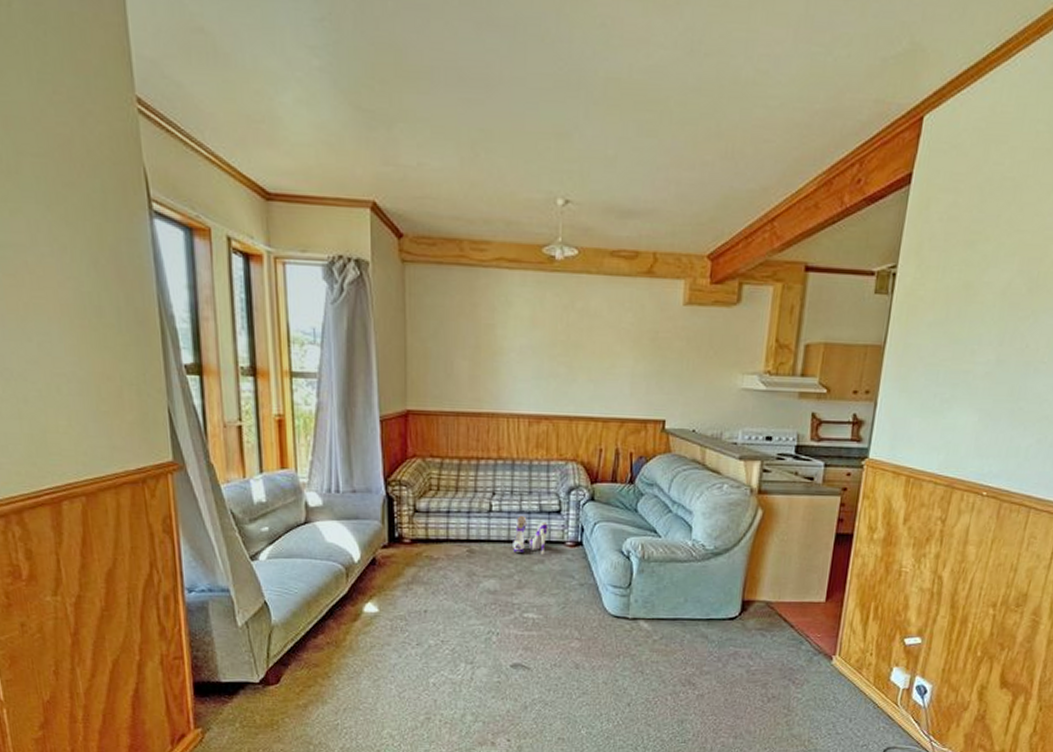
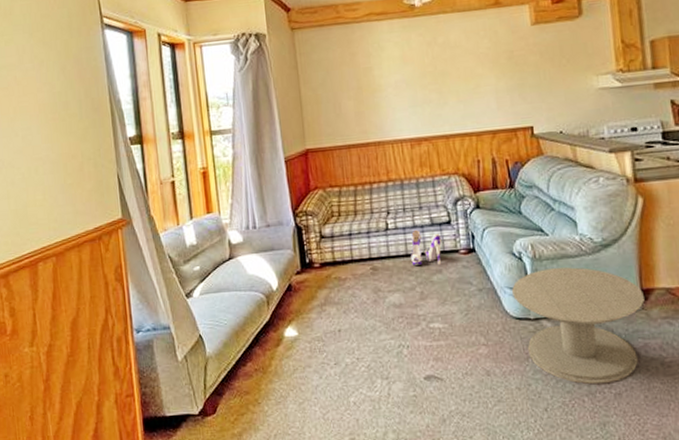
side table: none [614,571,744,685] -> present [512,267,645,385]

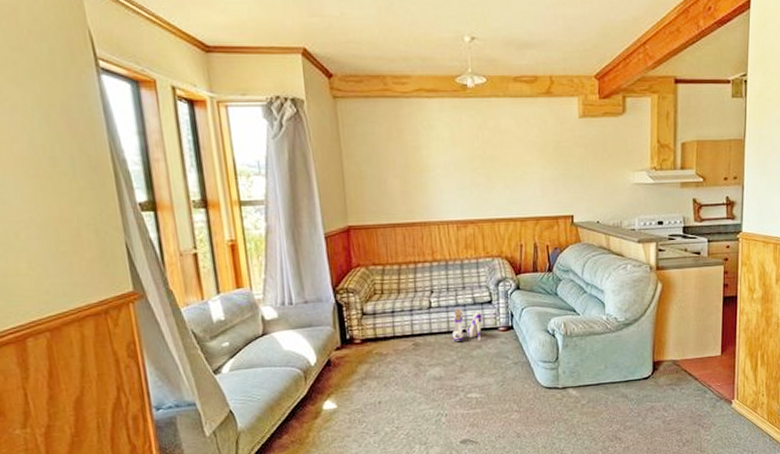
side table: present [512,267,645,385] -> none [544,343,655,441]

